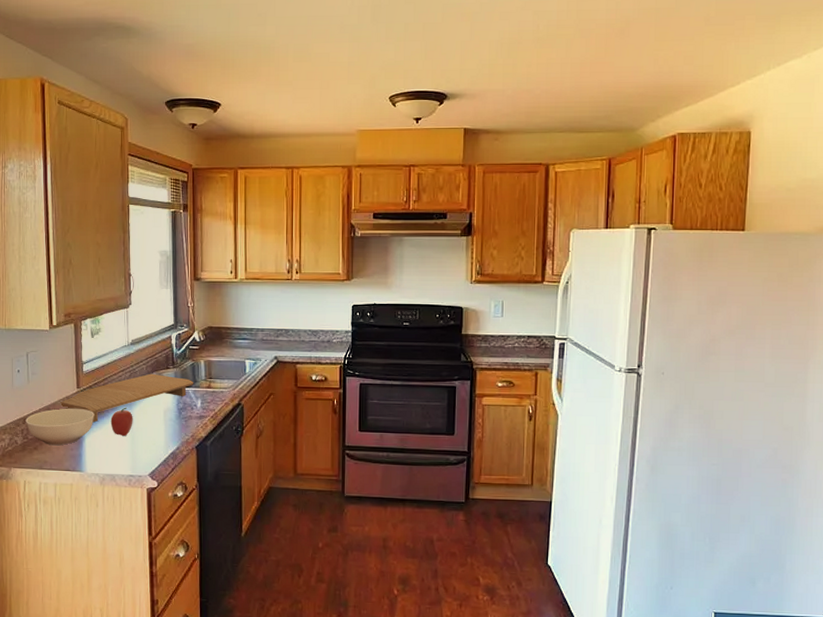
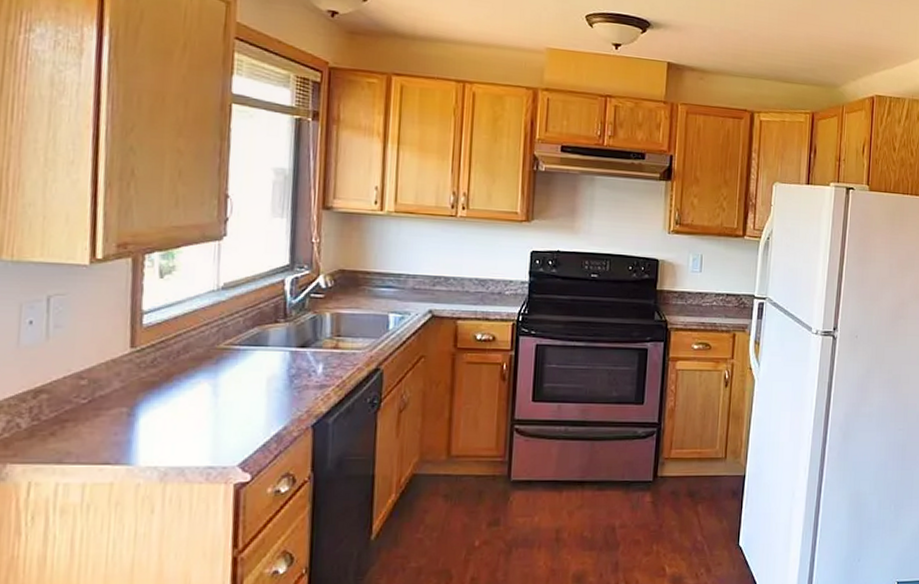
bowl: present [26,408,94,446] -> none [38,375,157,429]
cutting board: present [59,373,194,423] -> none [98,328,315,396]
fruit: present [110,407,133,436] -> none [182,374,219,413]

